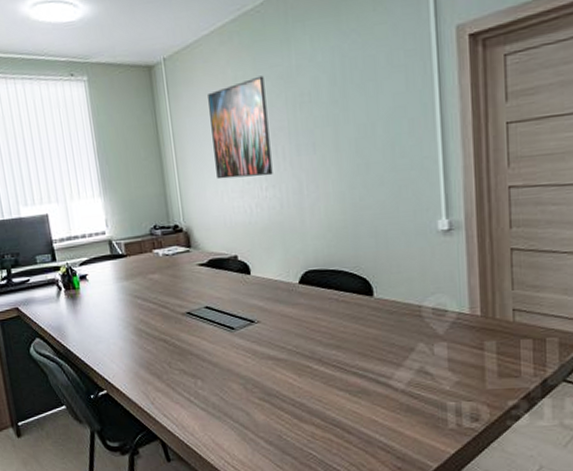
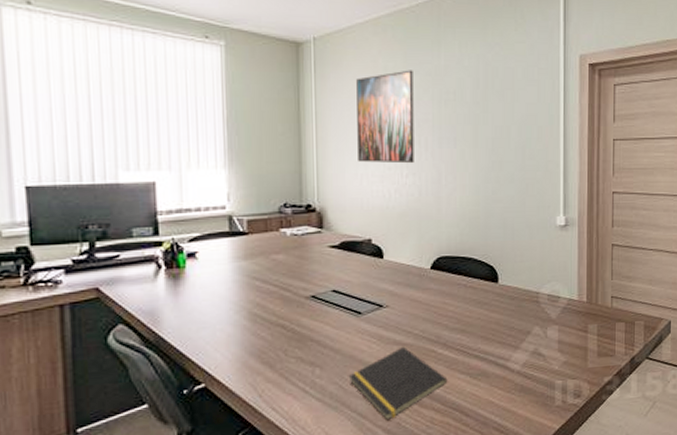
notepad: none [227,361,326,433] -> present [348,346,448,421]

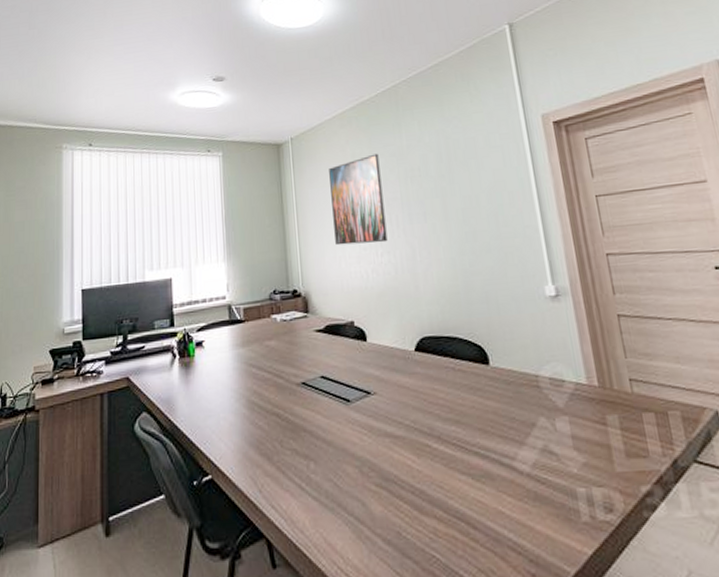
notepad: present [348,346,448,421] -> none [342,439,448,528]

